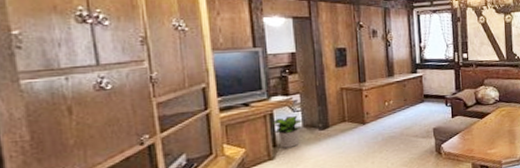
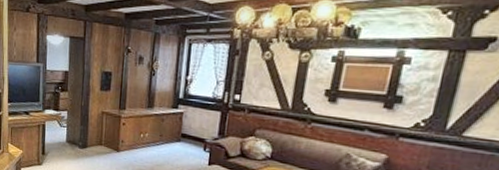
potted plant: present [271,116,305,148] -> none [43,129,68,158]

